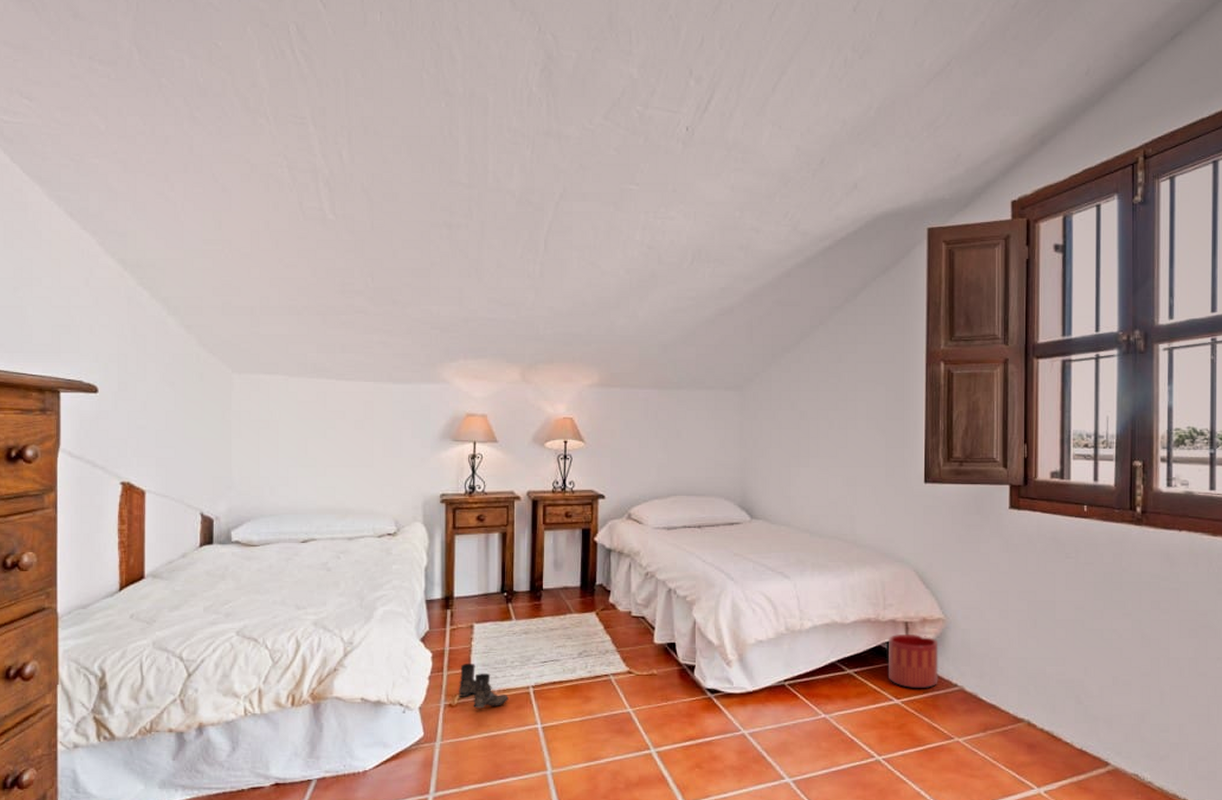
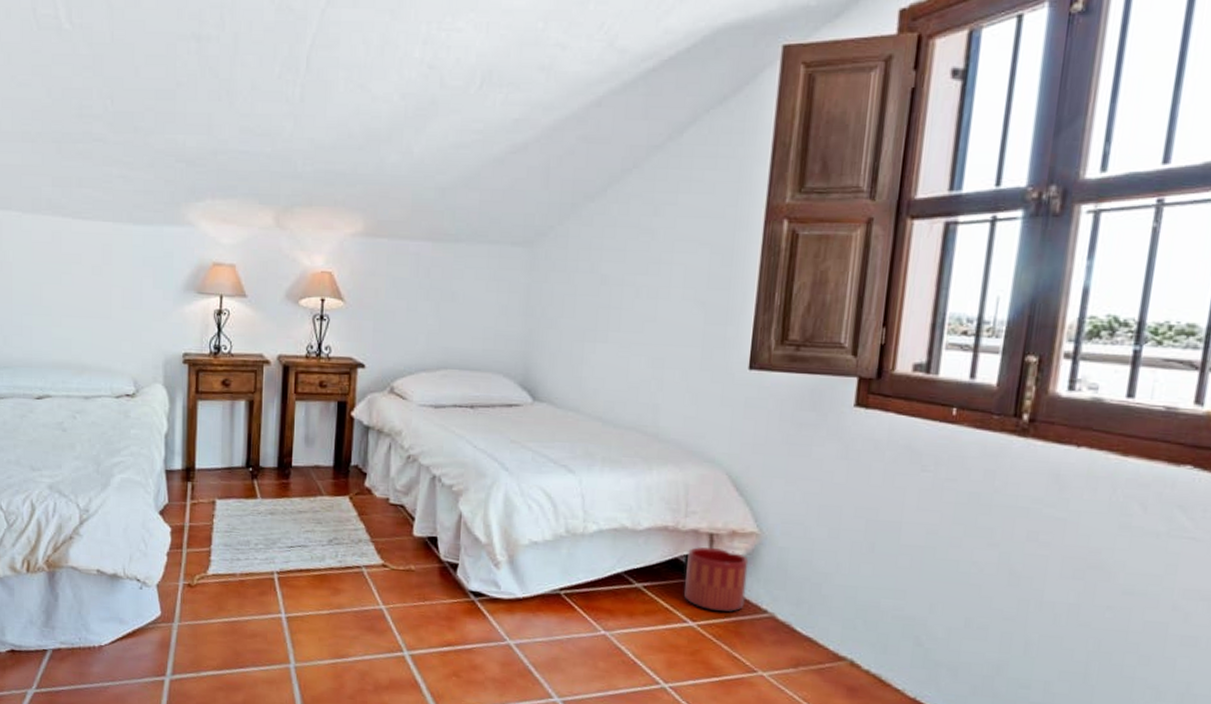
boots: present [459,663,509,709] -> none [198,541,251,592]

